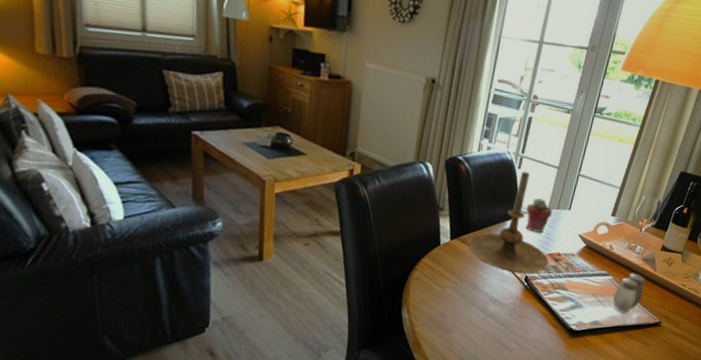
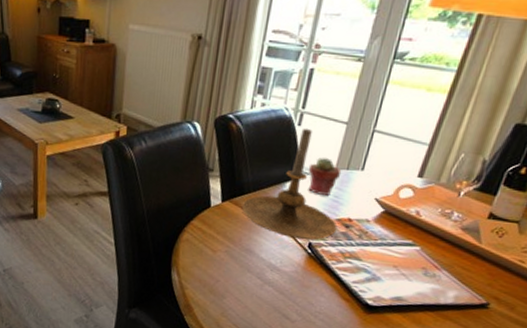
salt and pepper shaker: present [613,273,645,313] -> none [421,244,466,290]

